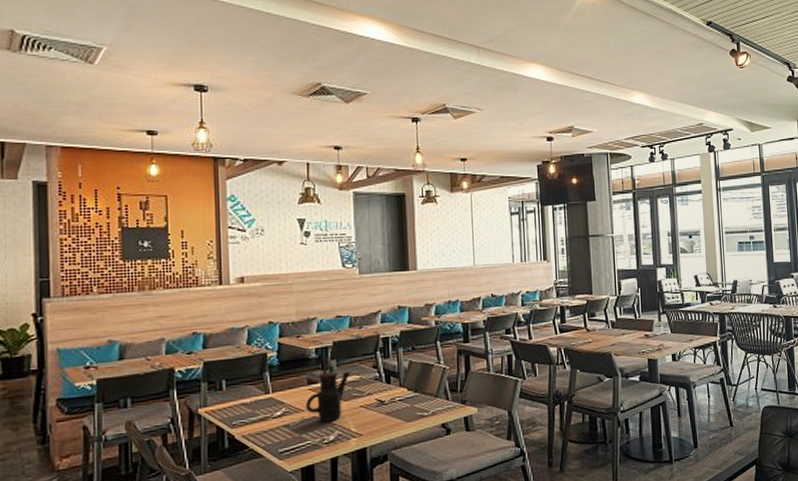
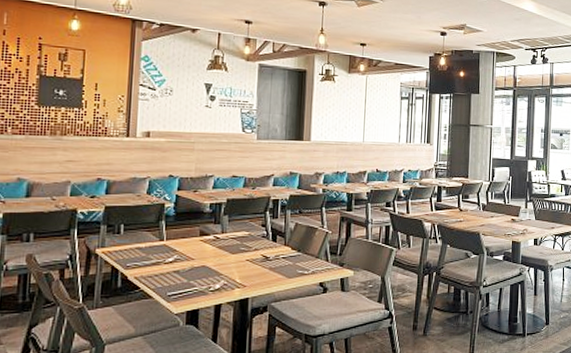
teapot: present [306,364,351,423] -> none [196,219,241,272]

